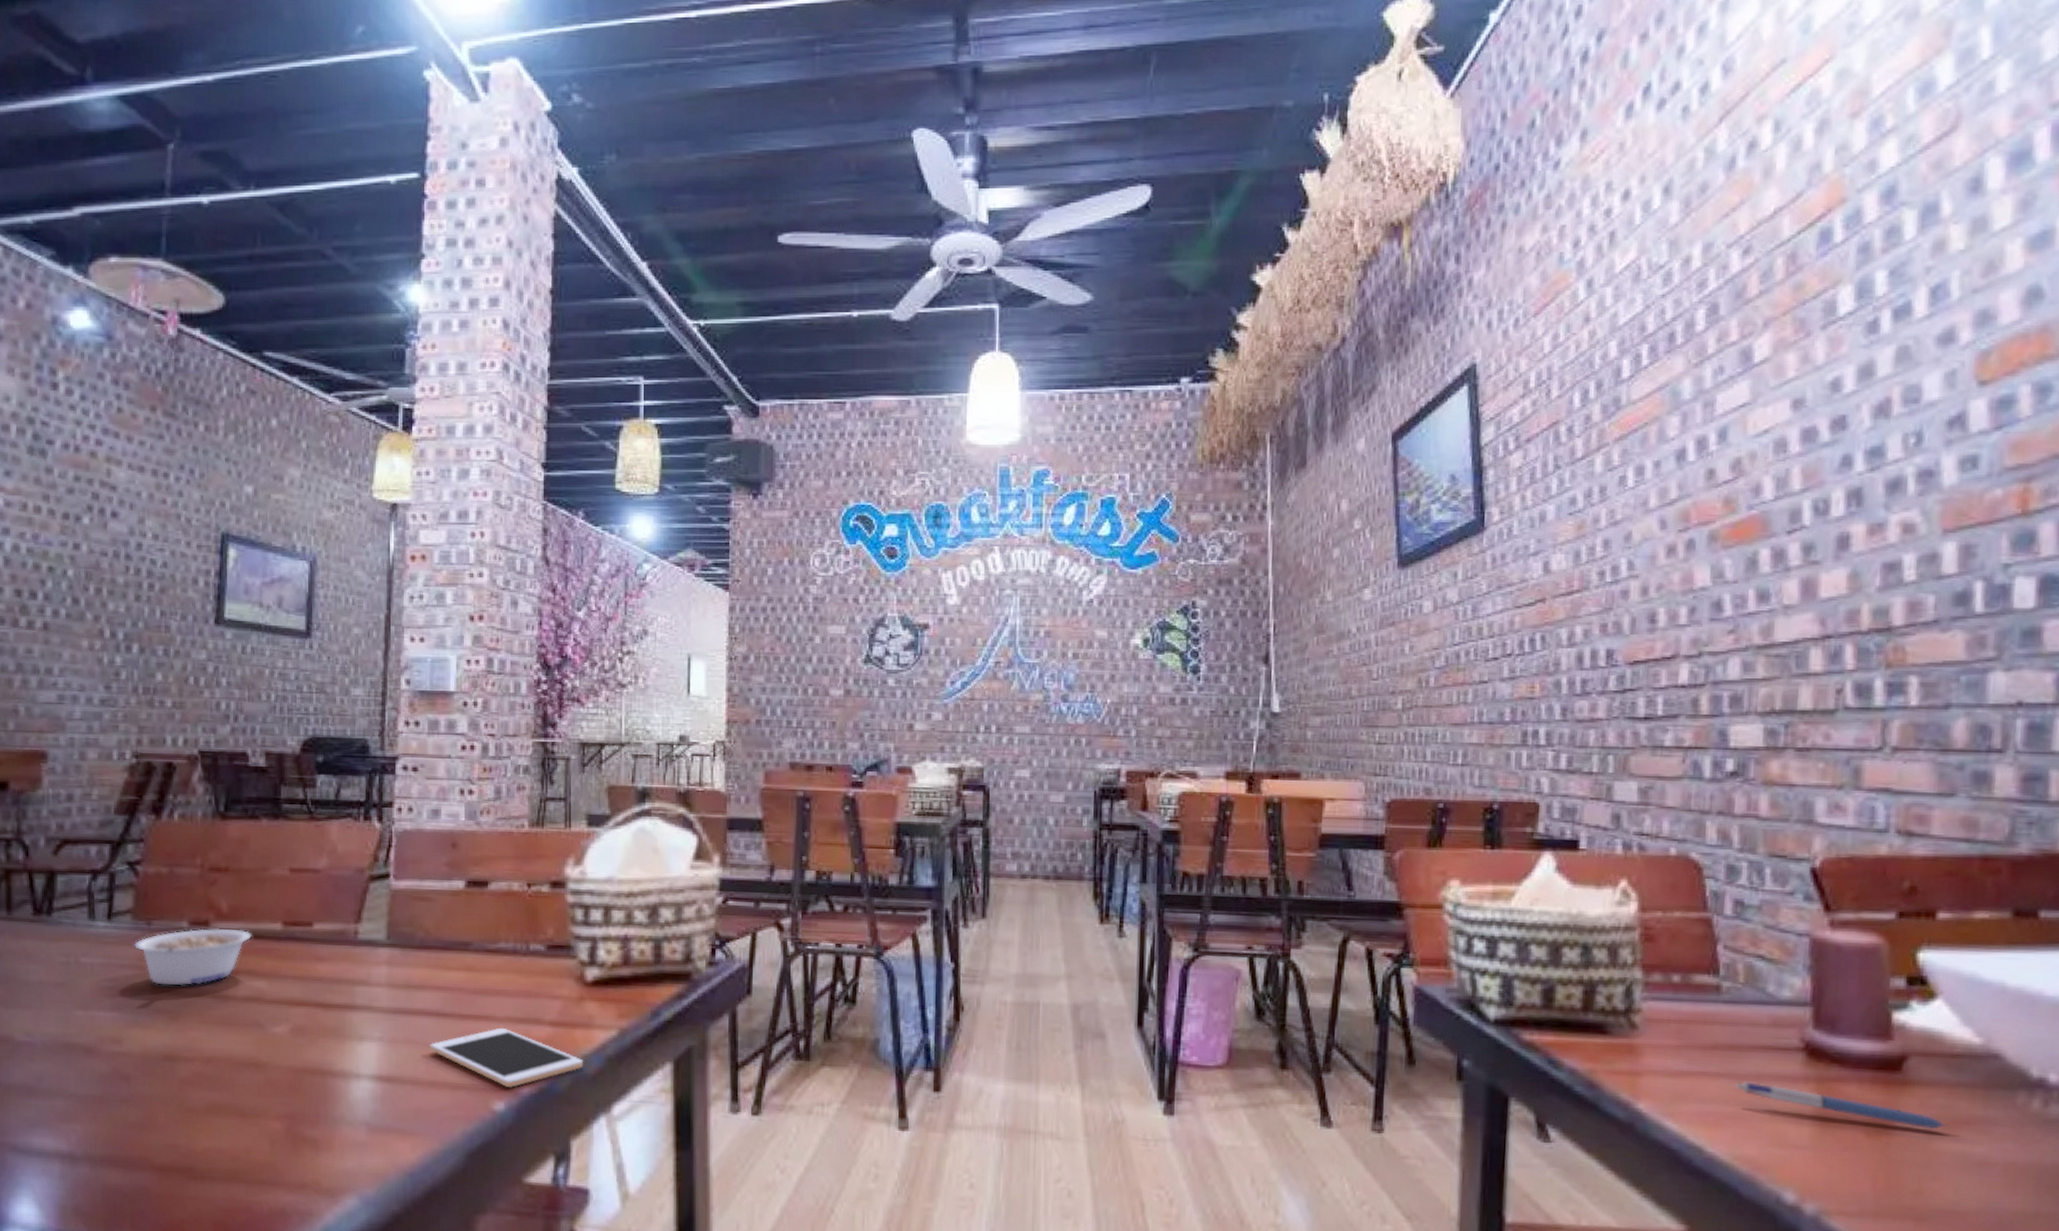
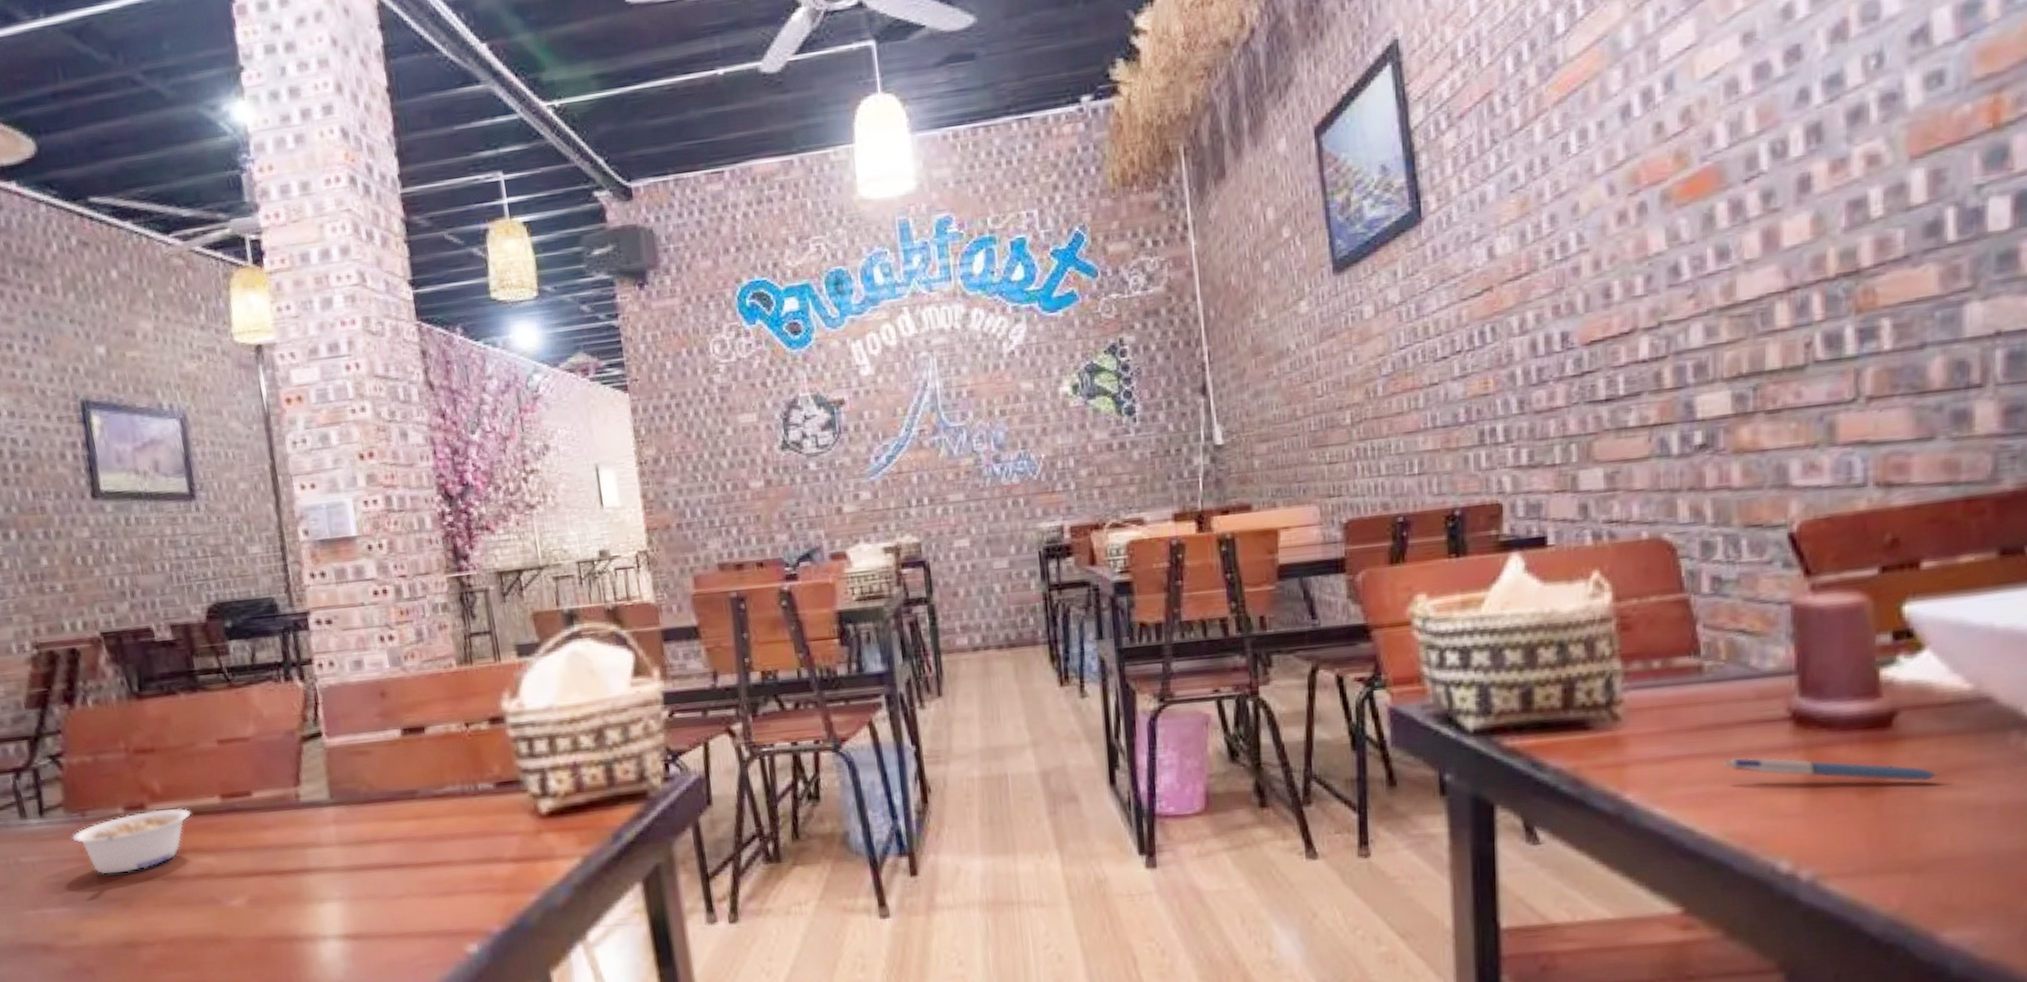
cell phone: present [430,1027,584,1088] -> none [392,870,552,929]

